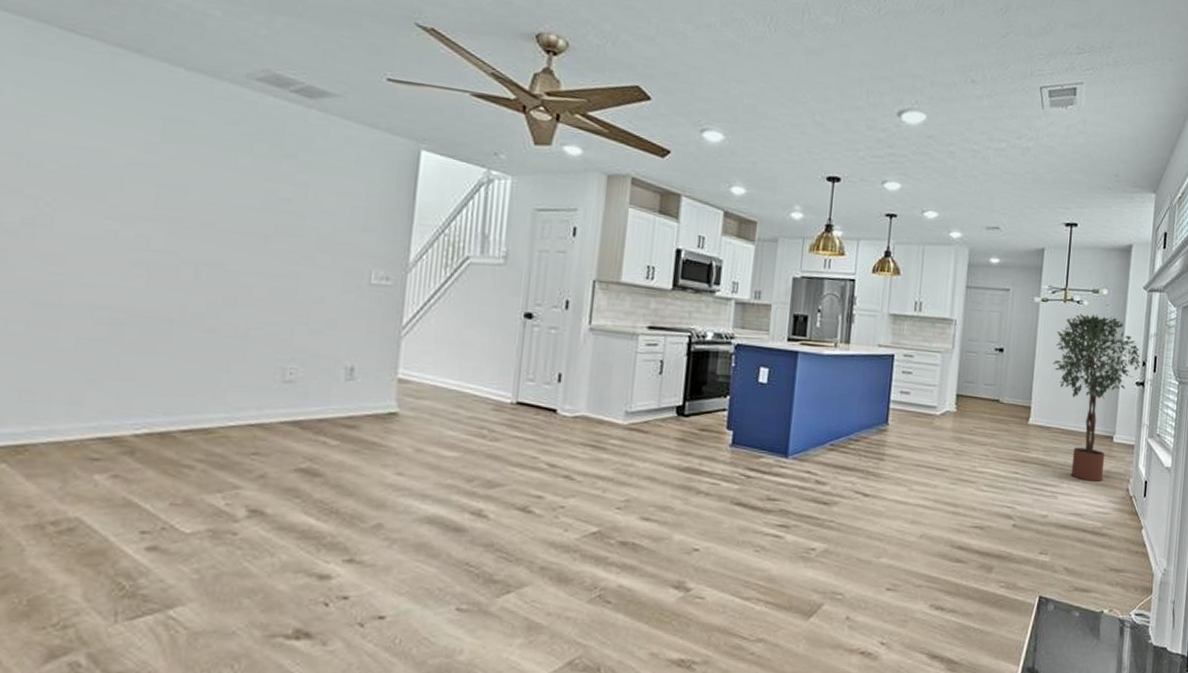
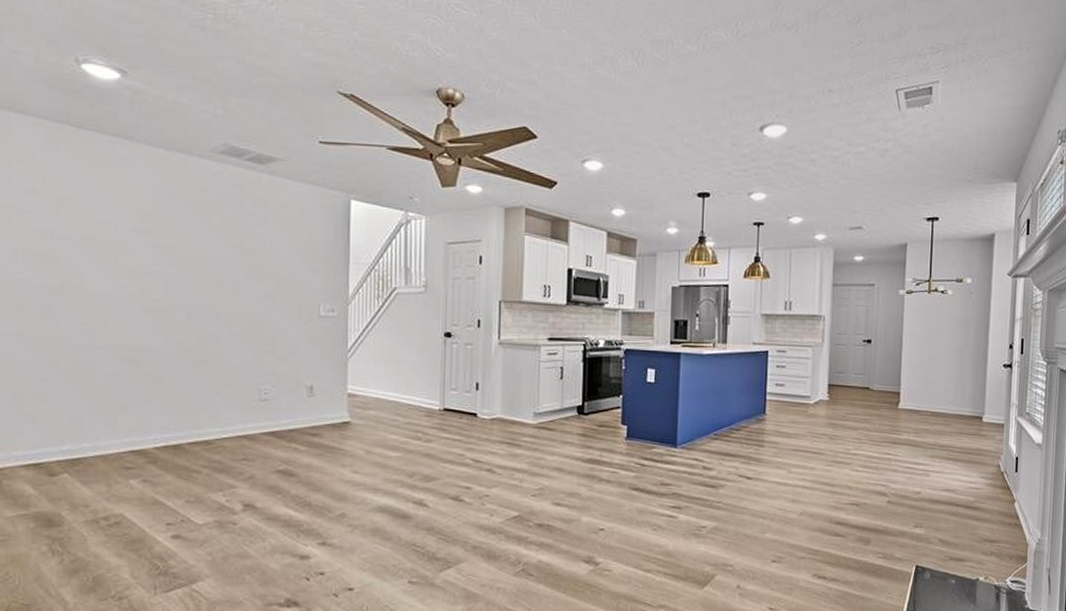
potted tree: present [1052,313,1141,482] -> none [919,302,1008,459]

